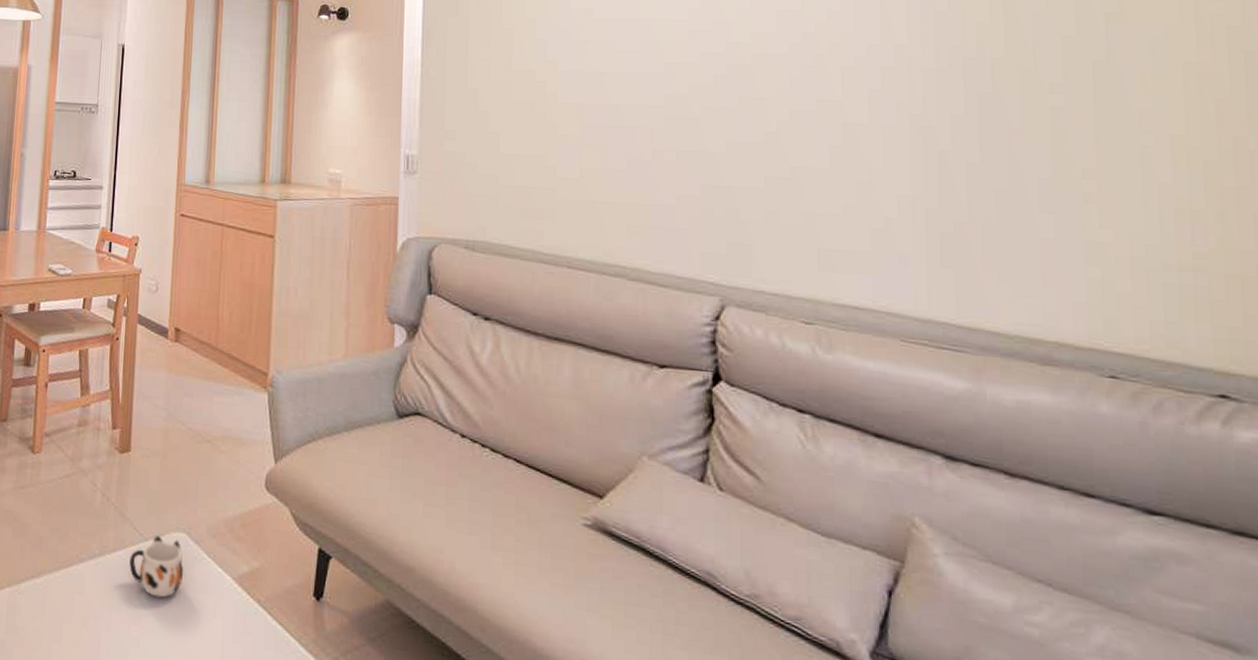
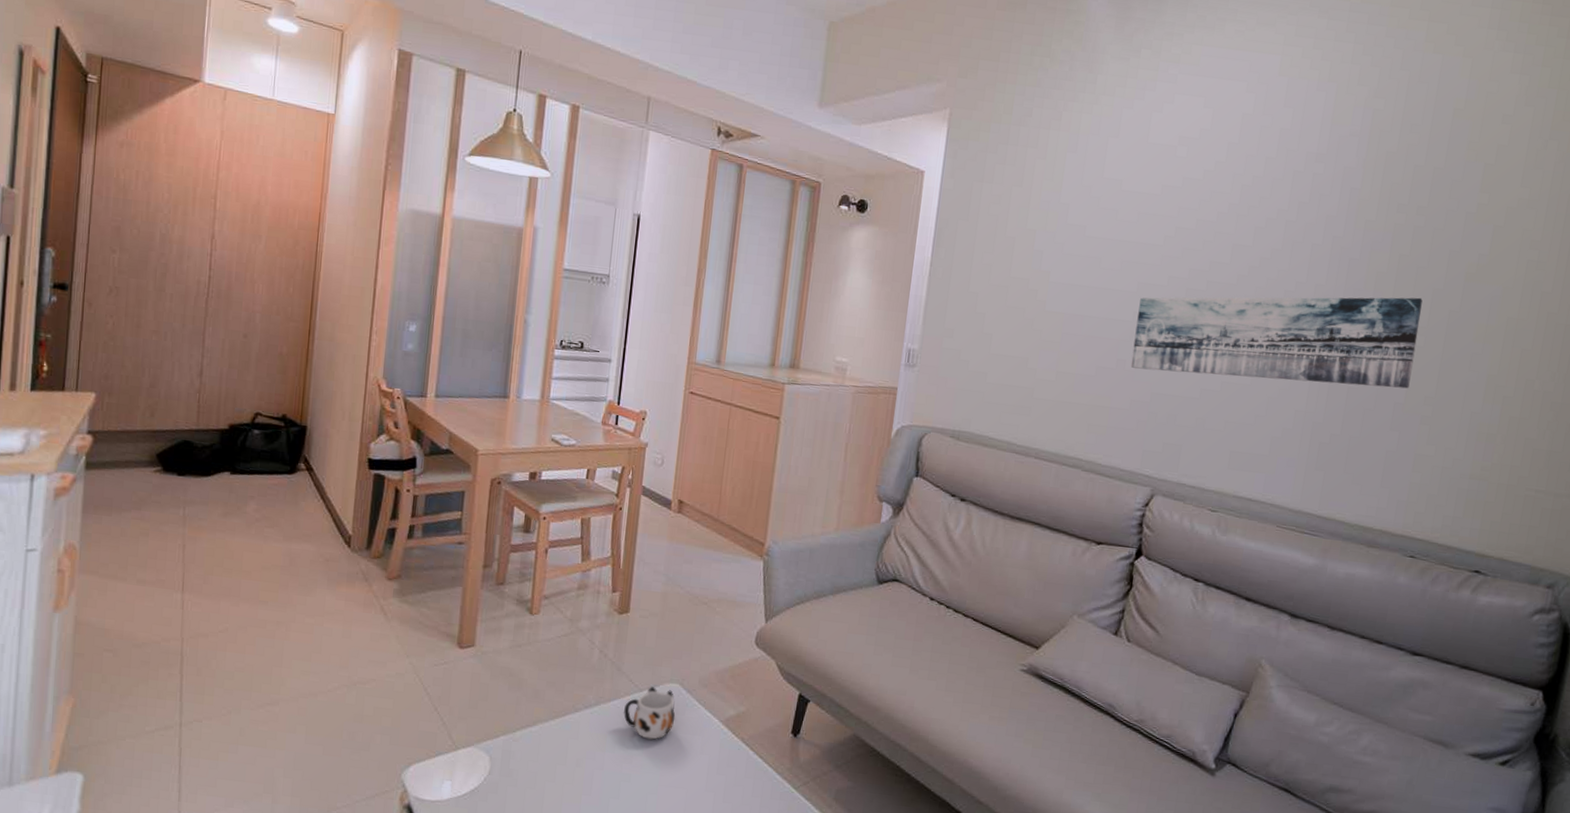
wall art: none [670,48,1055,161] -> present [1130,297,1423,389]

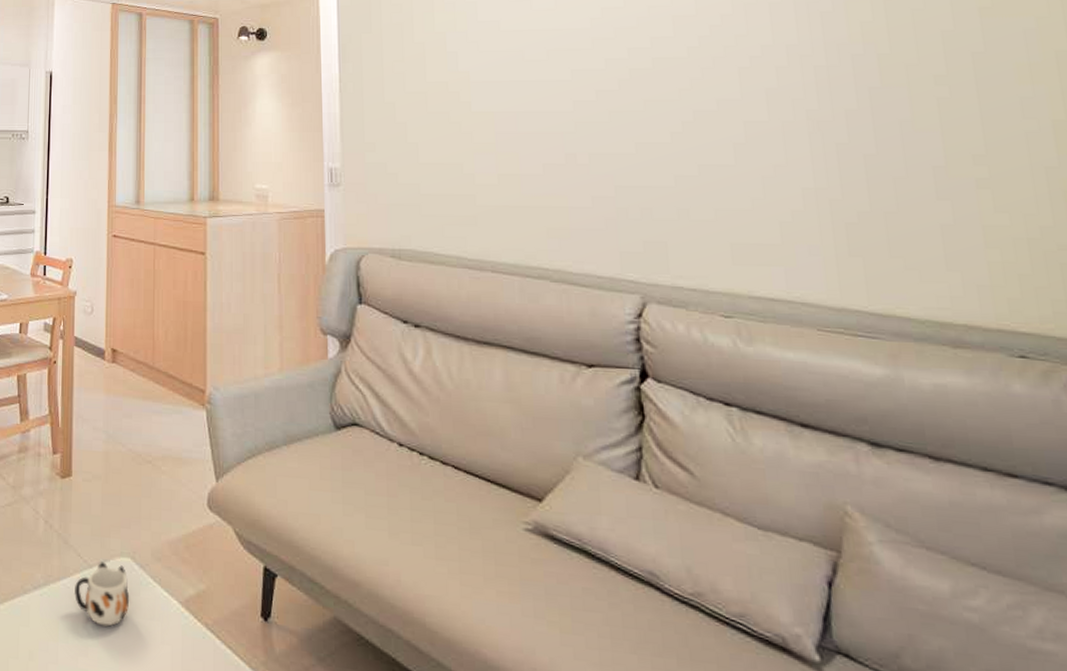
wall art: present [1130,297,1423,389] -> none [577,43,947,162]

